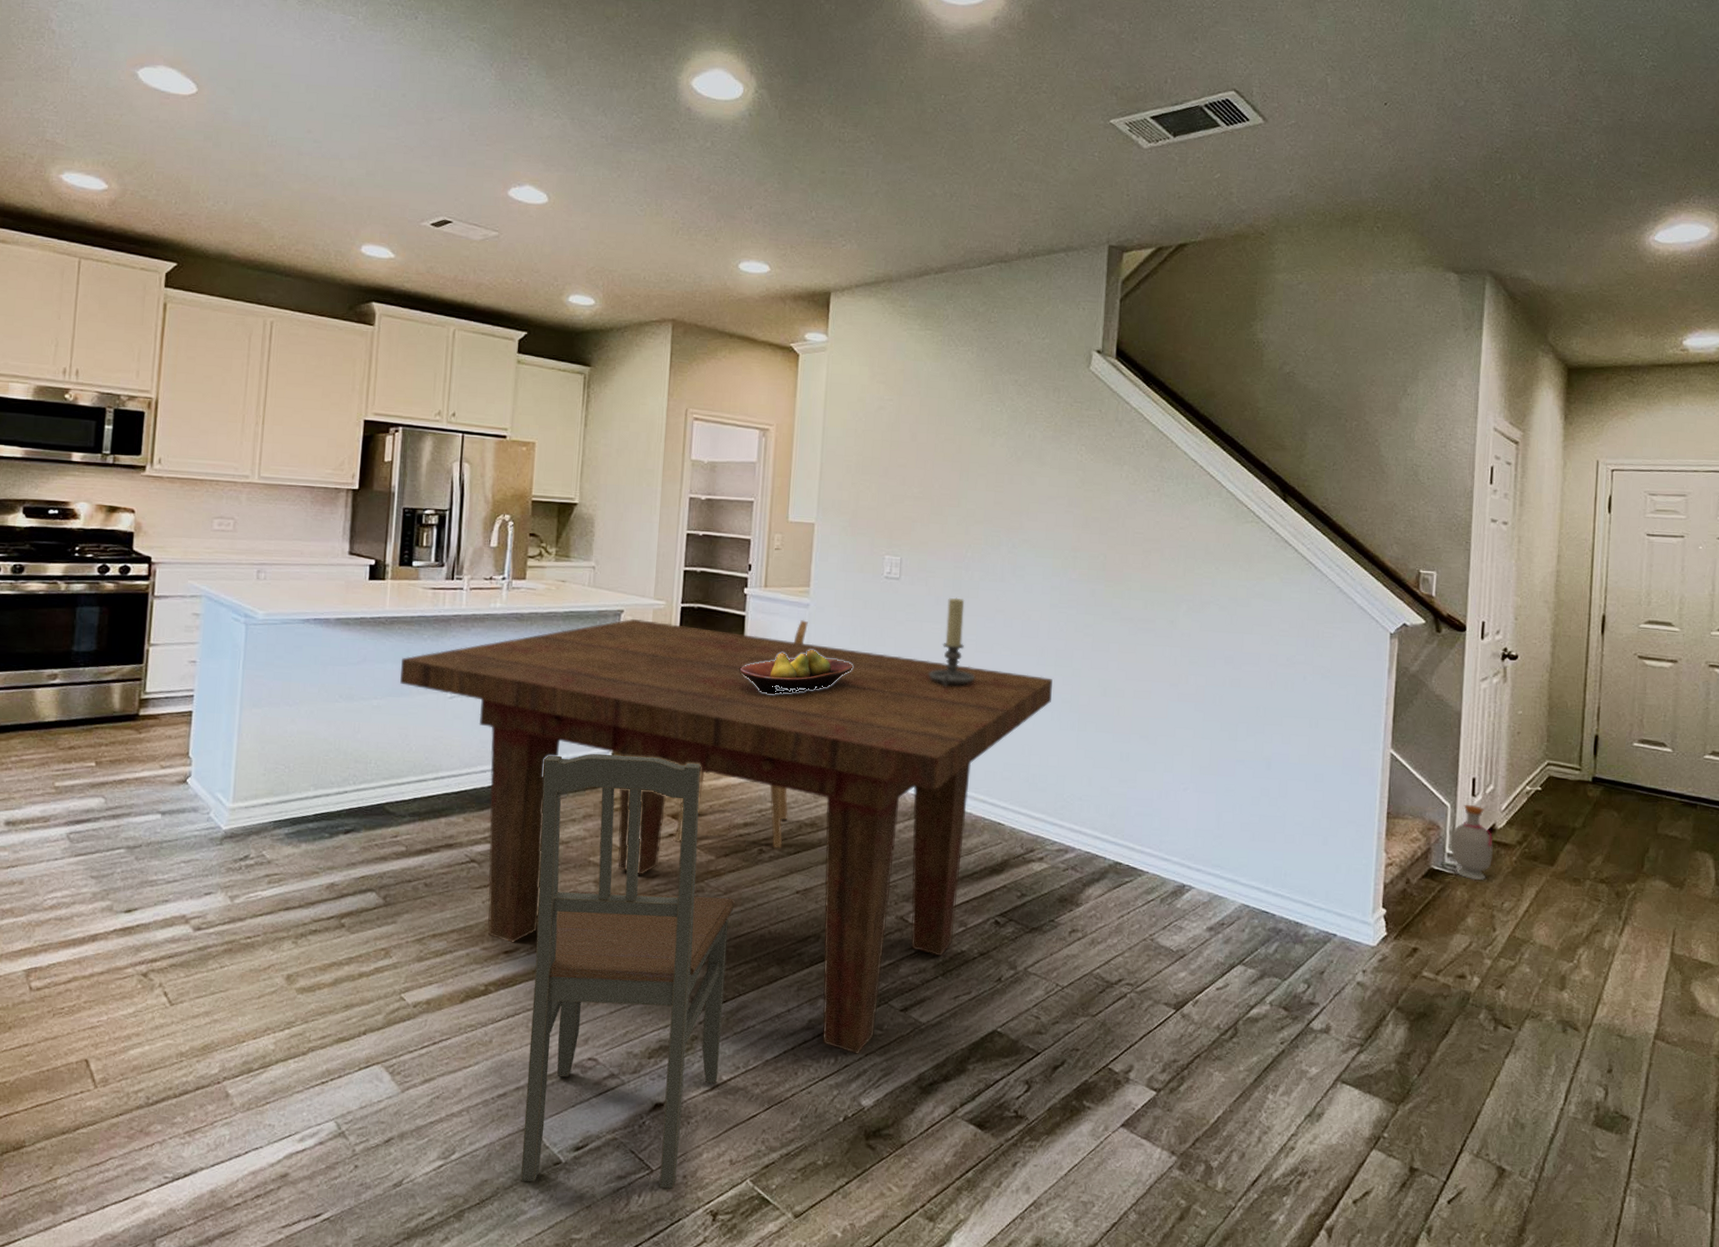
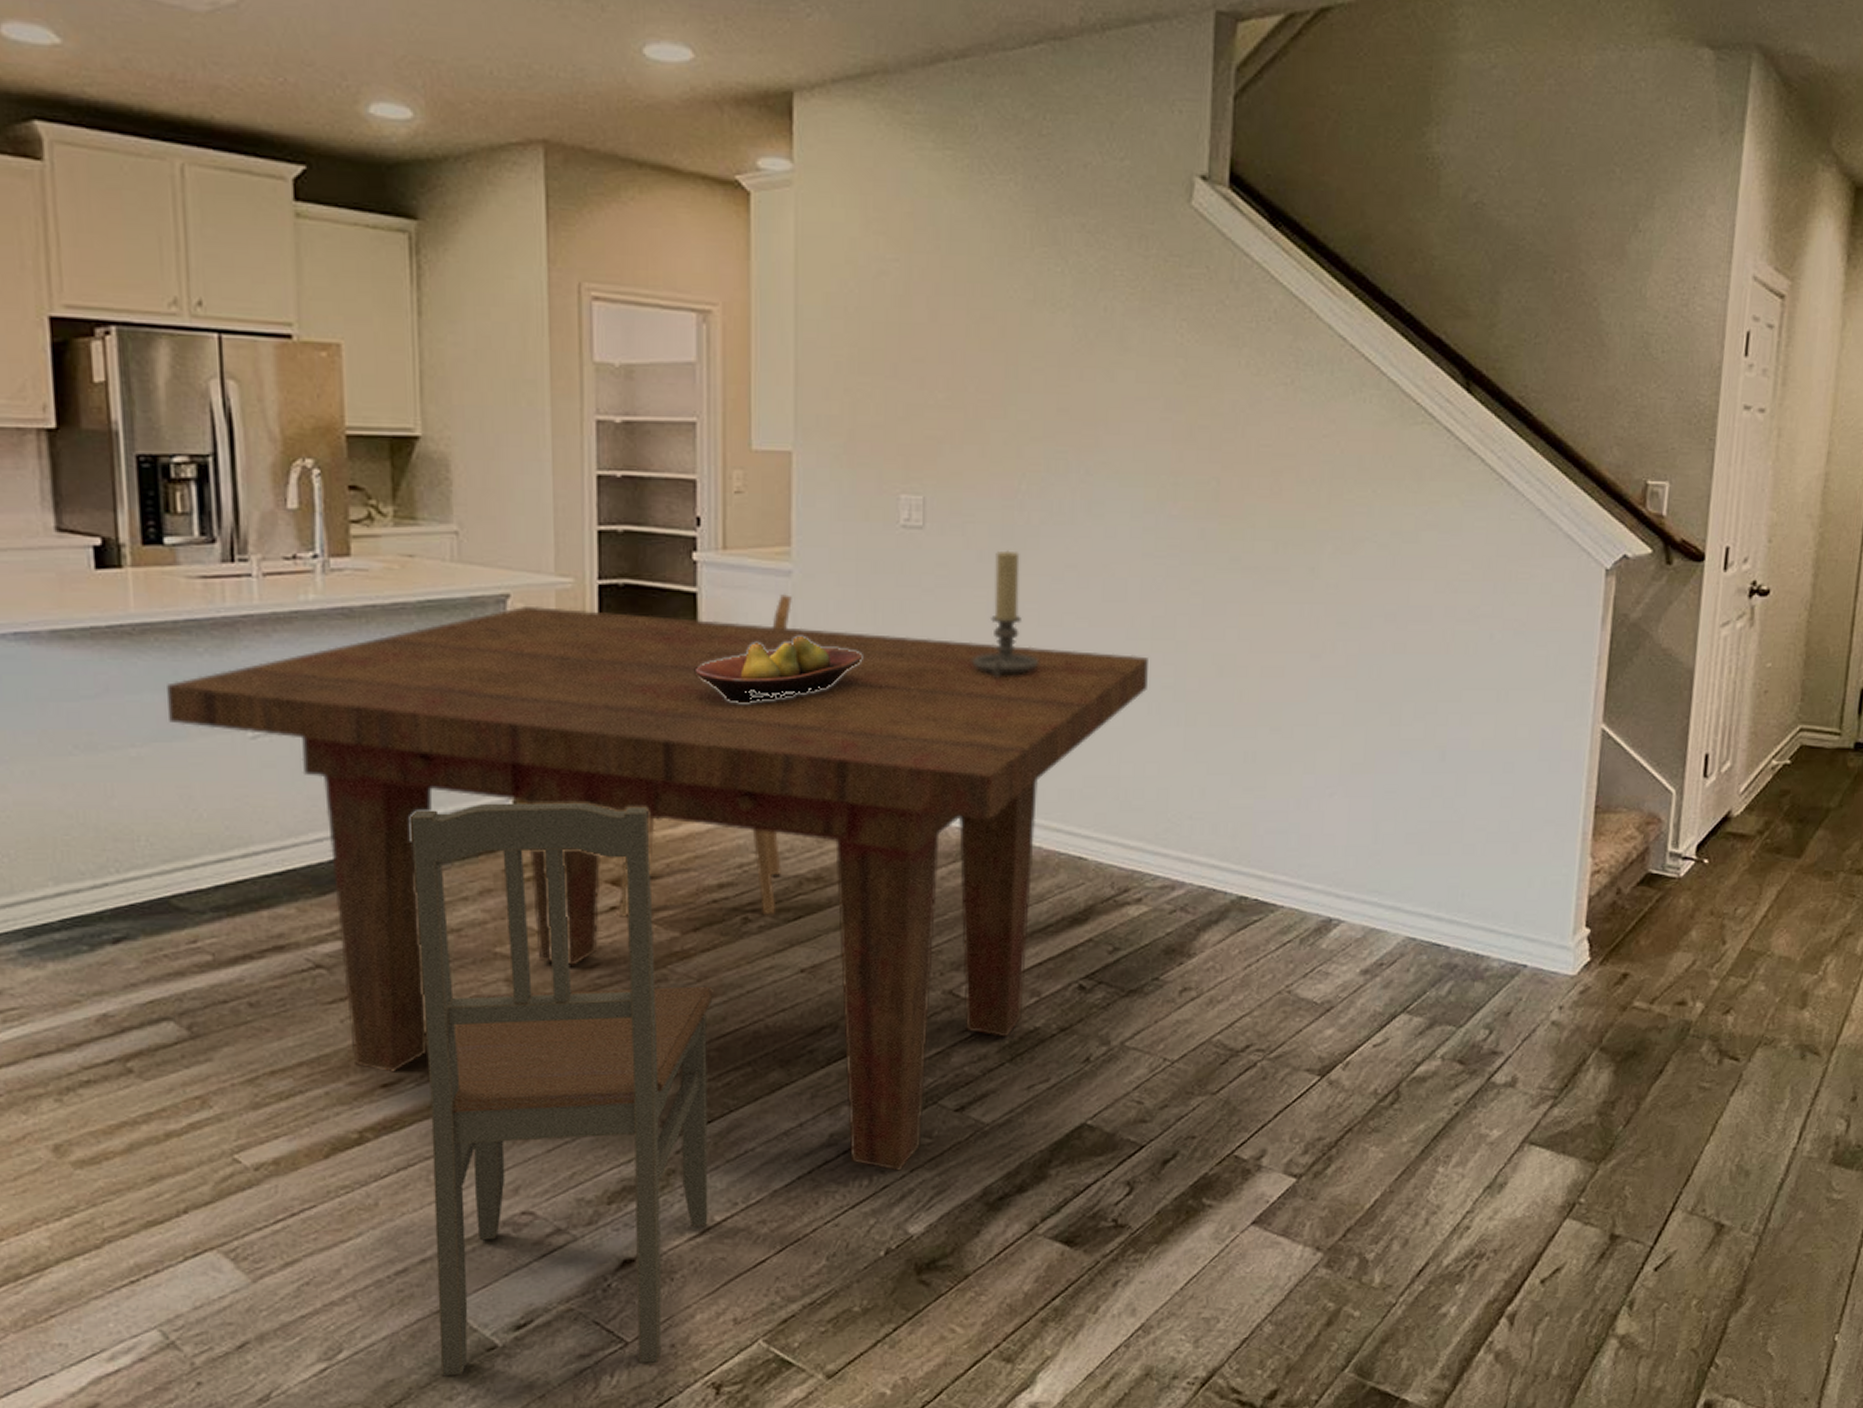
bottle: present [1450,804,1494,881] -> none [1674,788,1728,884]

